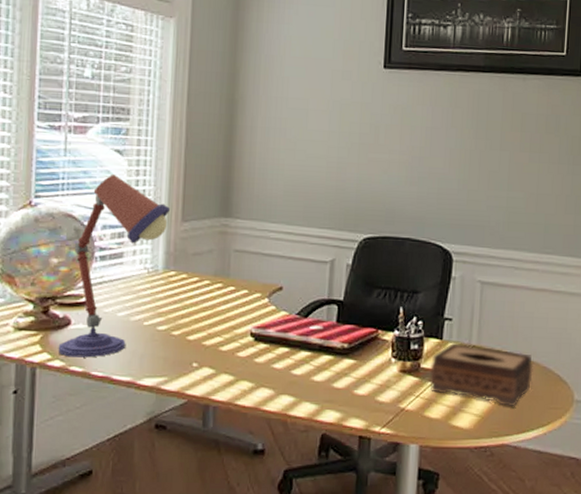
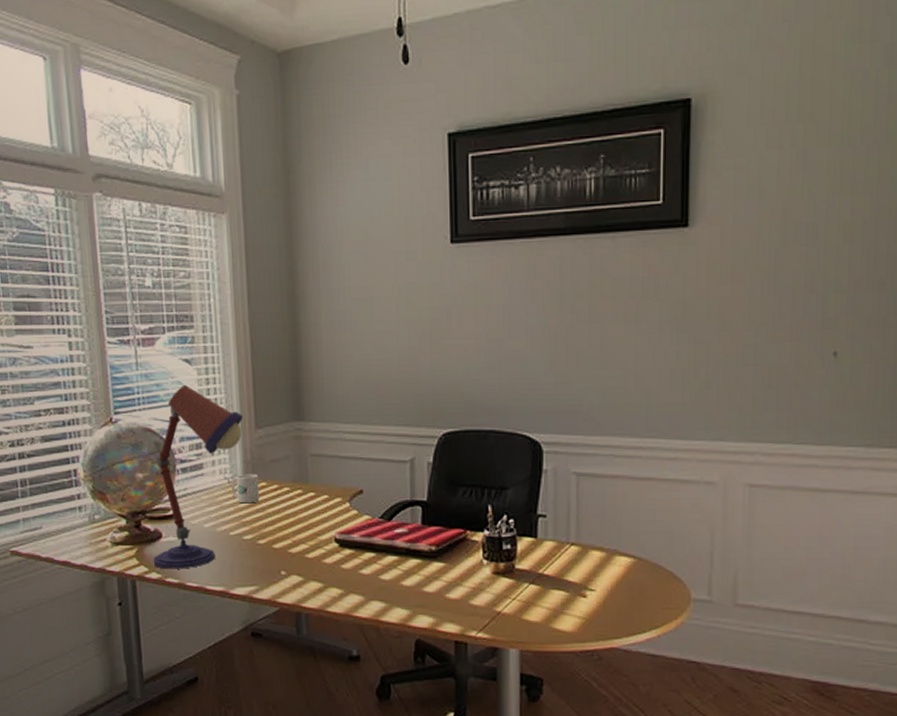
mug: none [150,265,180,295] -> present [231,473,260,504]
tissue box: present [430,342,534,407] -> none [526,540,642,608]

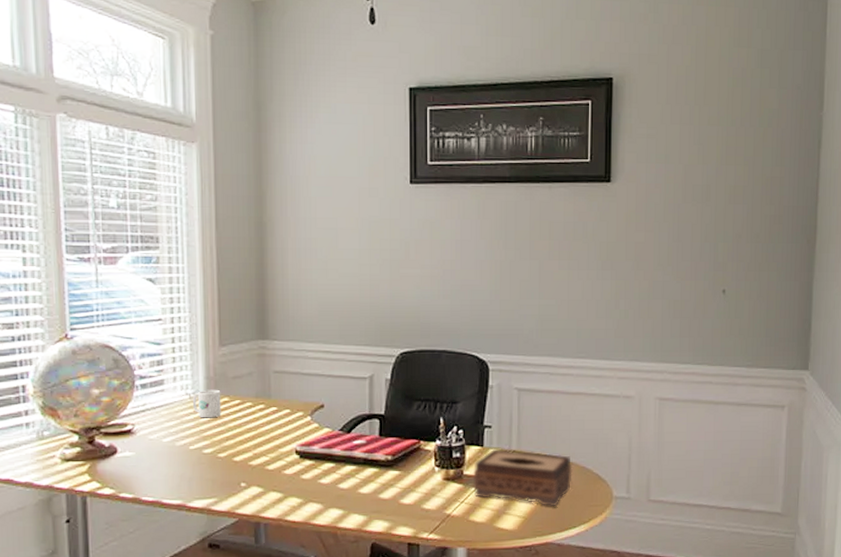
desk lamp: present [153,384,243,569] -> none [106,302,206,484]
tissue box: none [526,540,642,608] -> present [473,448,573,507]

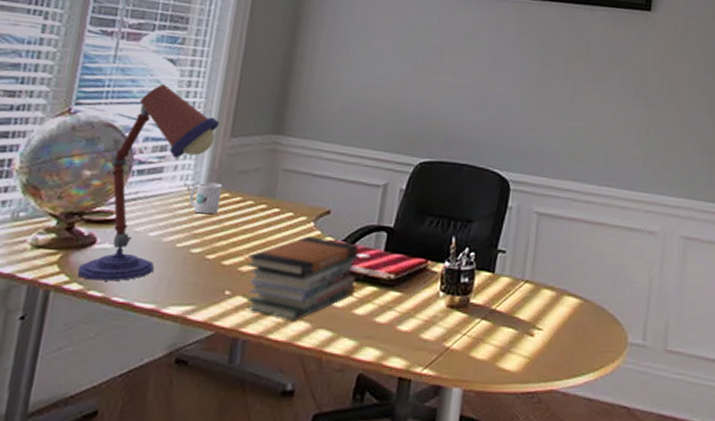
desk lamp: none [106,302,206,484] -> present [77,83,219,281]
book stack: none [255,429,358,504] -> present [246,236,361,321]
tissue box: present [473,448,573,507] -> none [478,276,588,349]

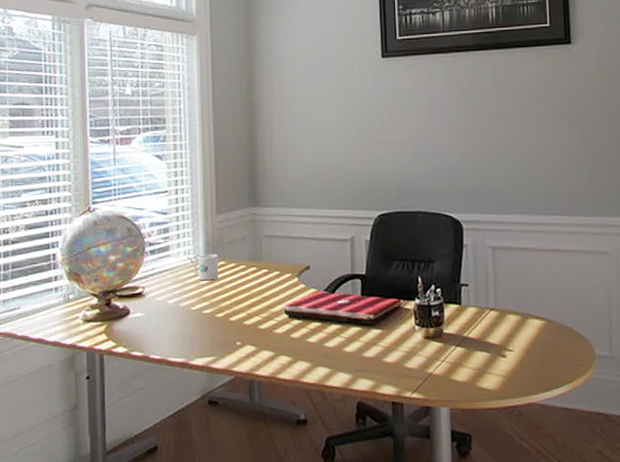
desk lamp: present [77,83,219,281] -> none [120,176,205,343]
book stack: present [246,236,361,321] -> none [249,289,342,362]

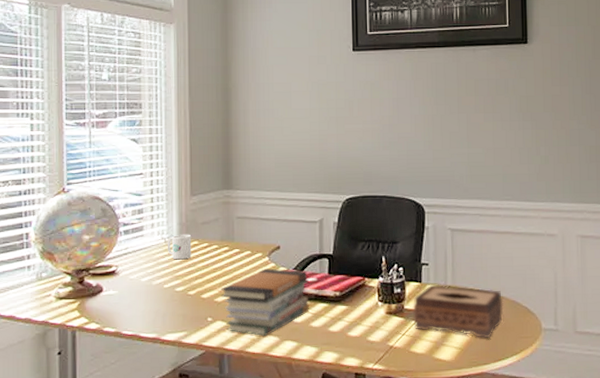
book stack: none [249,289,342,362] -> present [220,268,310,337]
tissue box: none [453,306,552,366] -> present [413,284,504,339]

